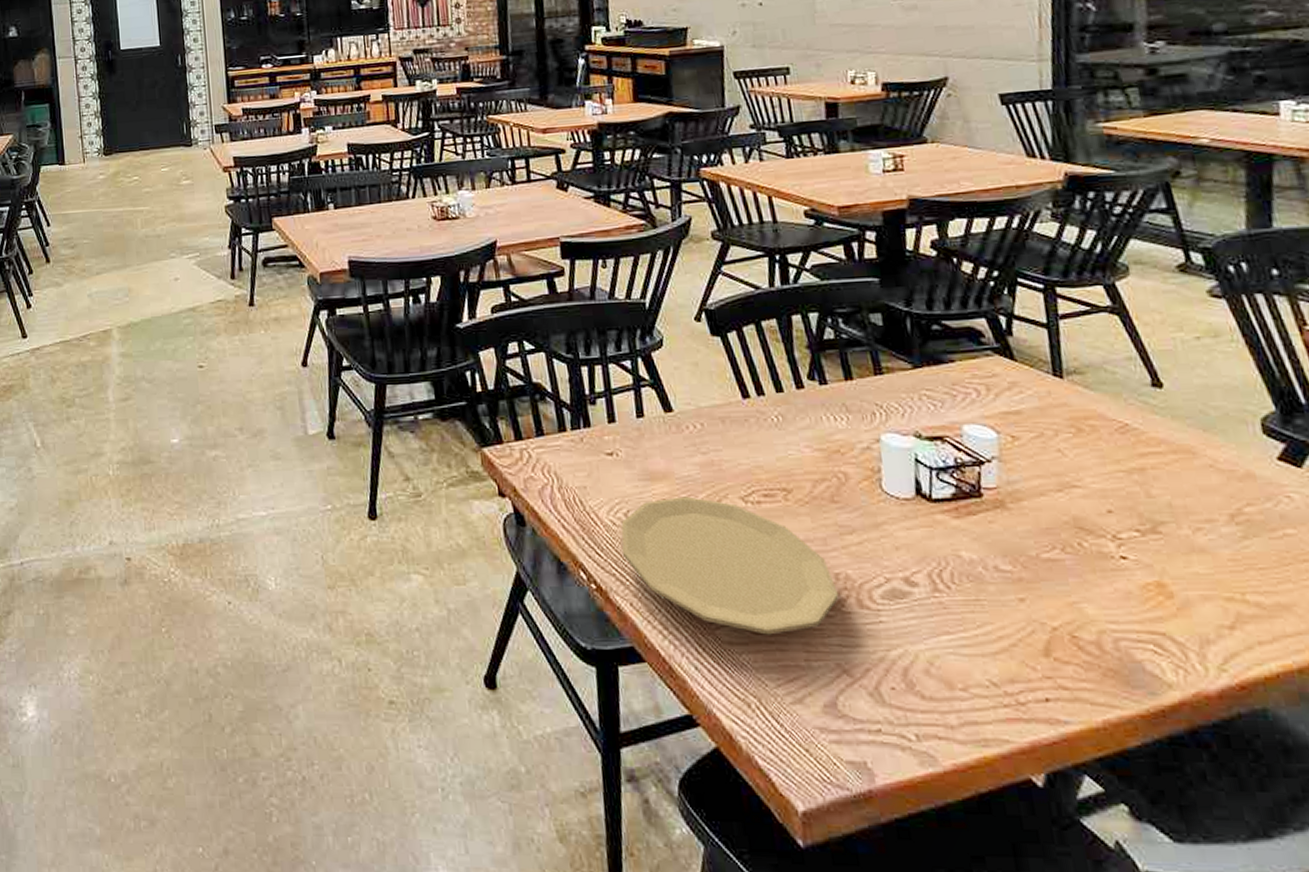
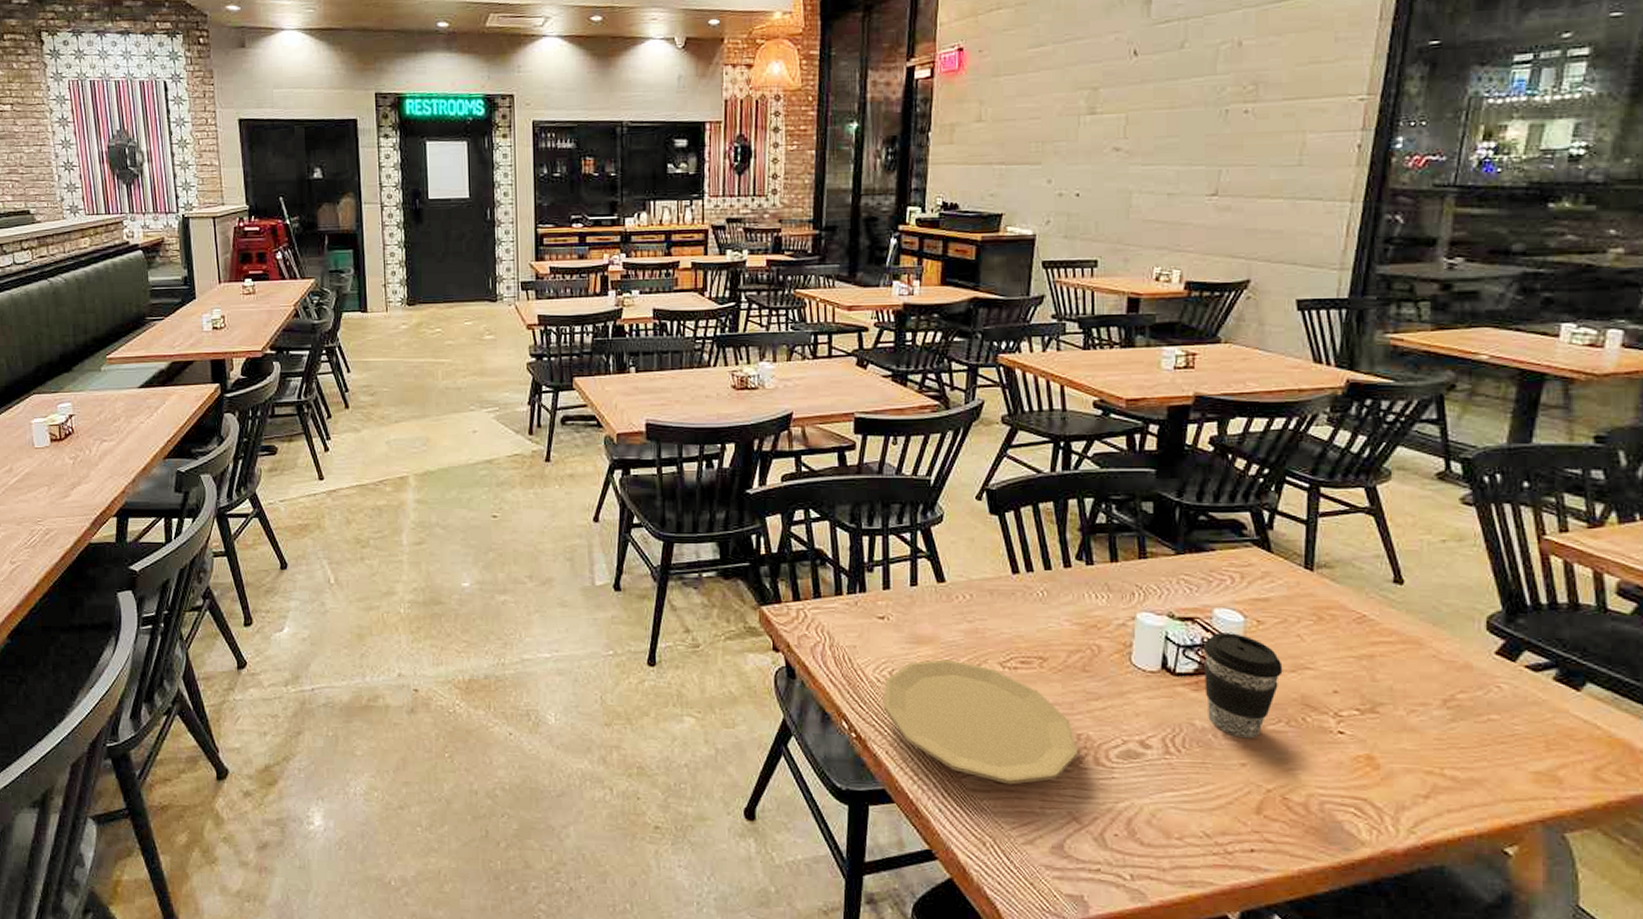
coffee cup: none [957,451,1049,570] -> present [1203,633,1283,739]

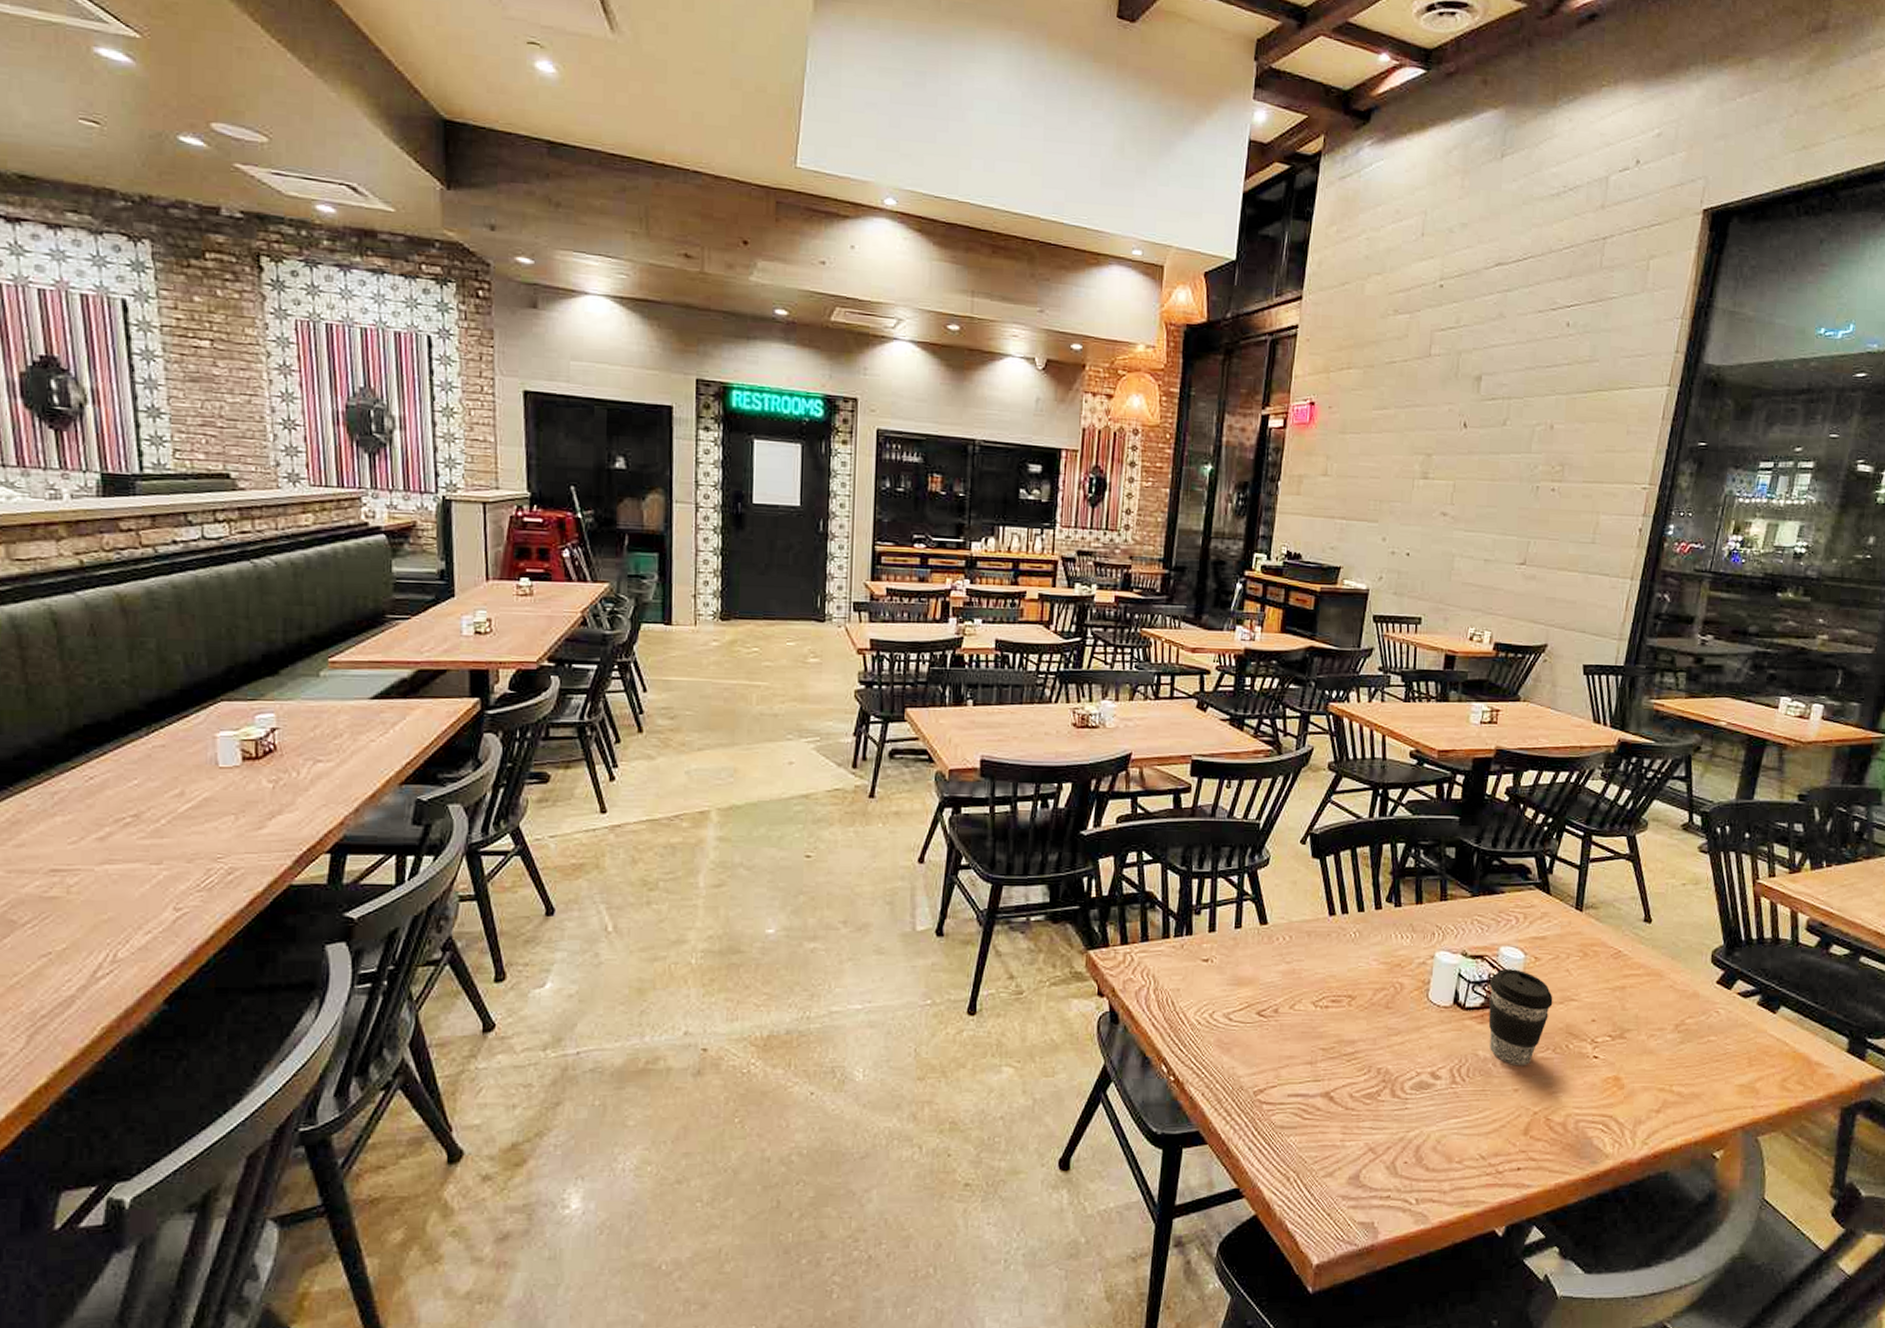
plate: present [883,659,1078,785] -> none [1202,1000,1377,1120]

